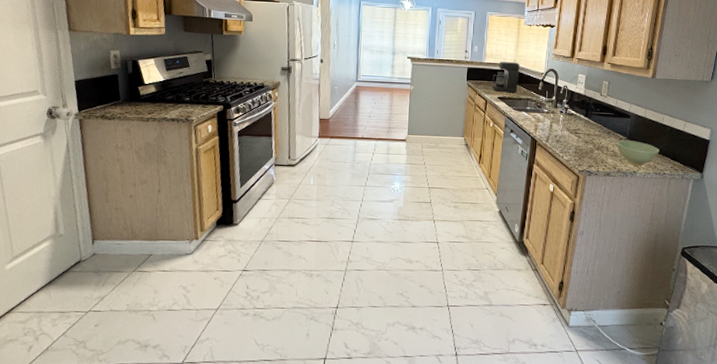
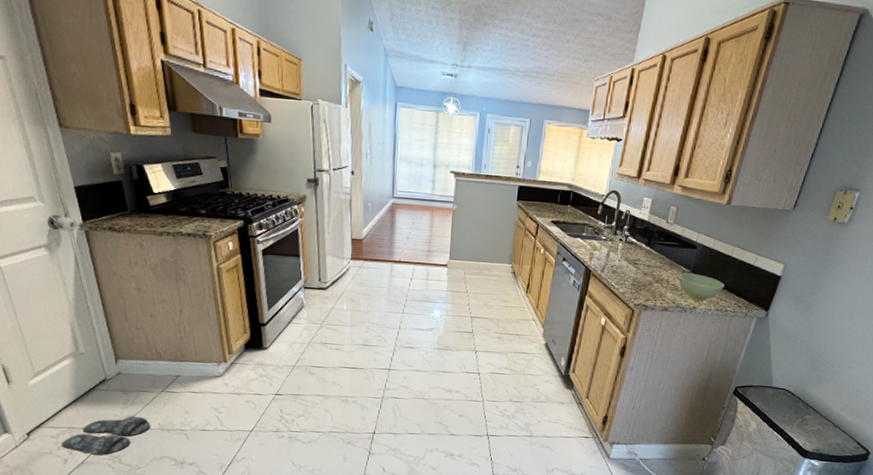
slippers: none [29,297,119,341] -> present [62,416,150,455]
coffee maker: present [492,61,520,93] -> none [545,179,578,217]

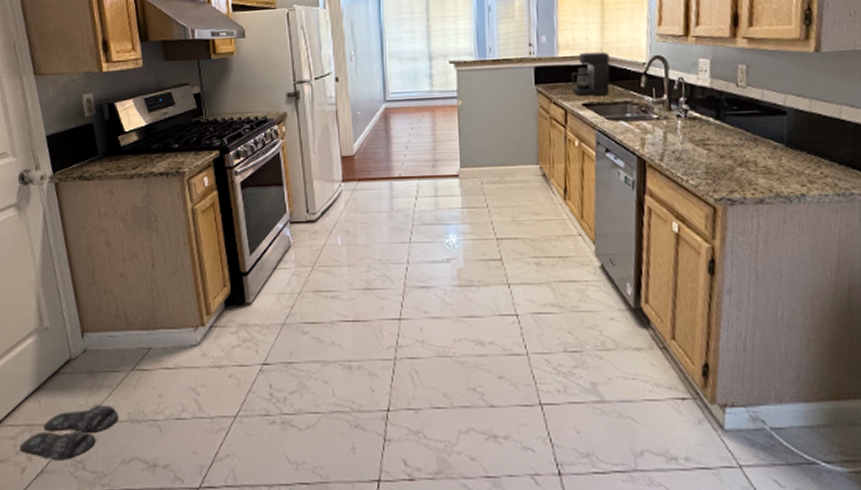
coffee maker: none [545,179,578,217] -> present [571,51,610,97]
bowl: present [678,273,725,302] -> none [769,148,840,187]

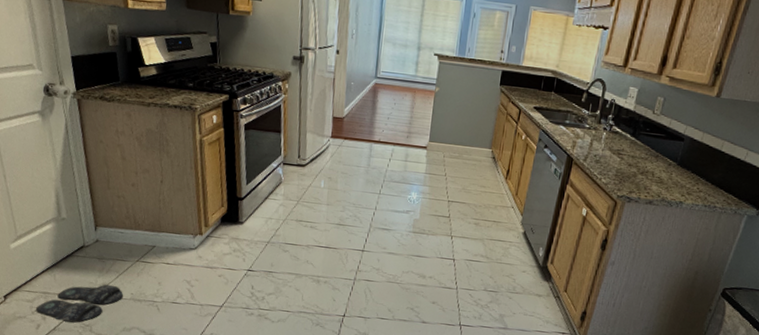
coffee maker: present [571,51,610,97] -> none [529,65,563,104]

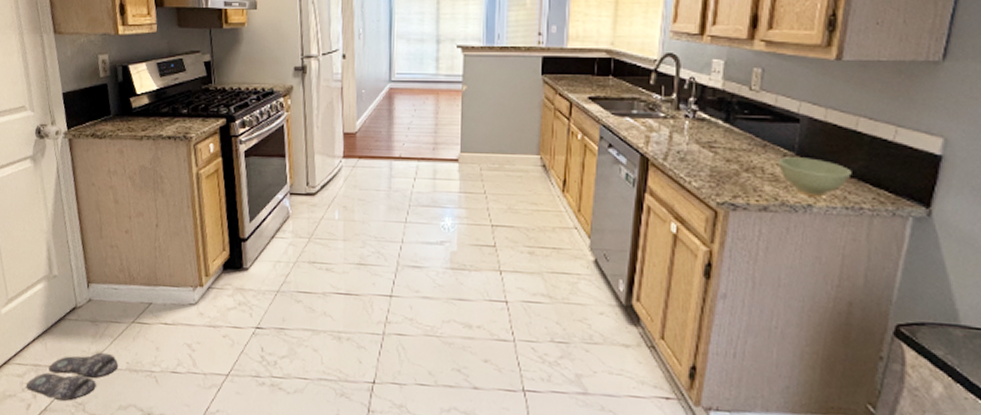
bowl: none [664,166,713,197] -> present [778,157,852,198]

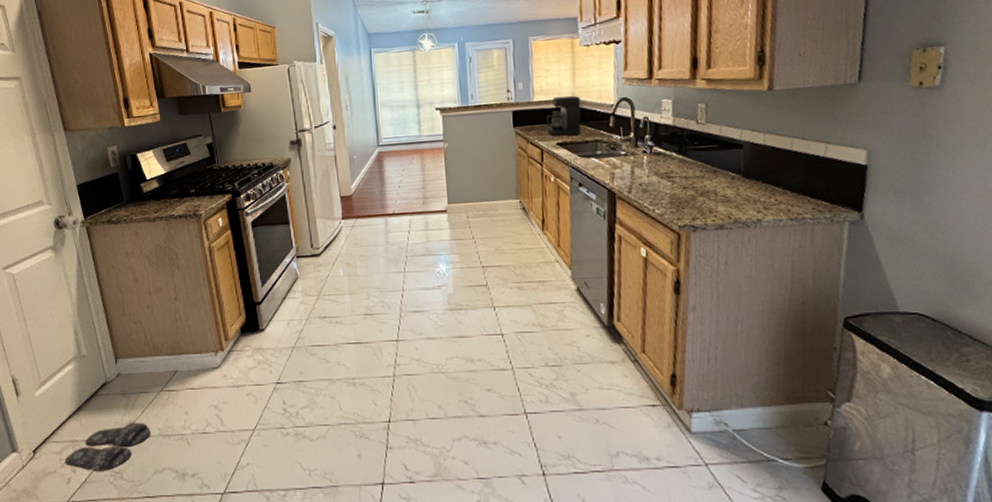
coffee maker: none [579,45,620,91] -> present [545,95,582,137]
bowl: present [778,157,852,198] -> none [728,178,793,213]

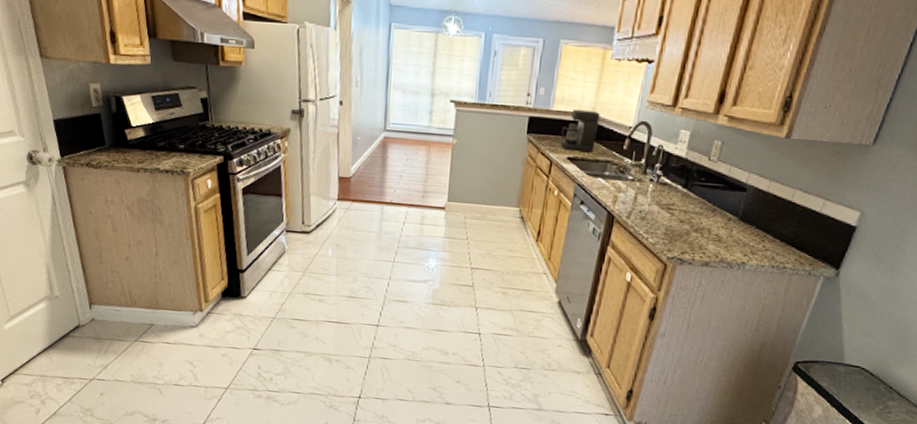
slippers: present [66,422,150,471] -> none [35,366,123,407]

